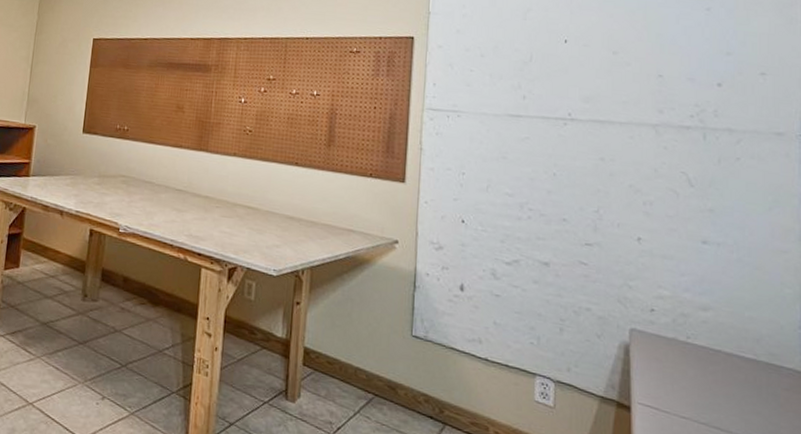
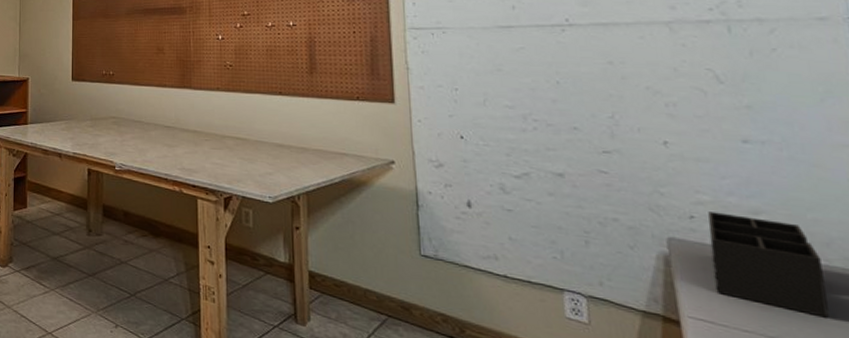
desk organizer: none [664,306,751,407] -> present [708,212,829,318]

